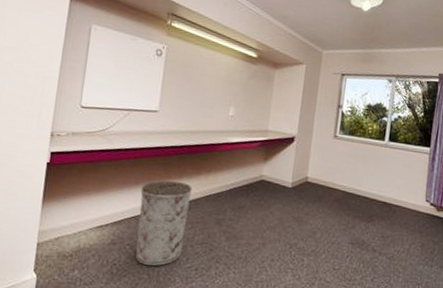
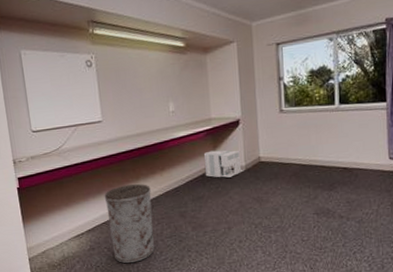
architectural model: none [250,162,290,192] -> present [203,150,244,178]

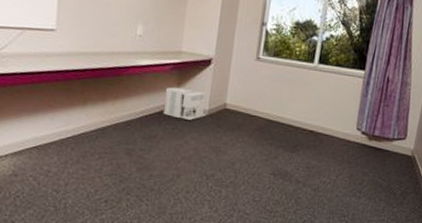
trash can: present [104,184,155,264] -> none [40,108,98,199]

